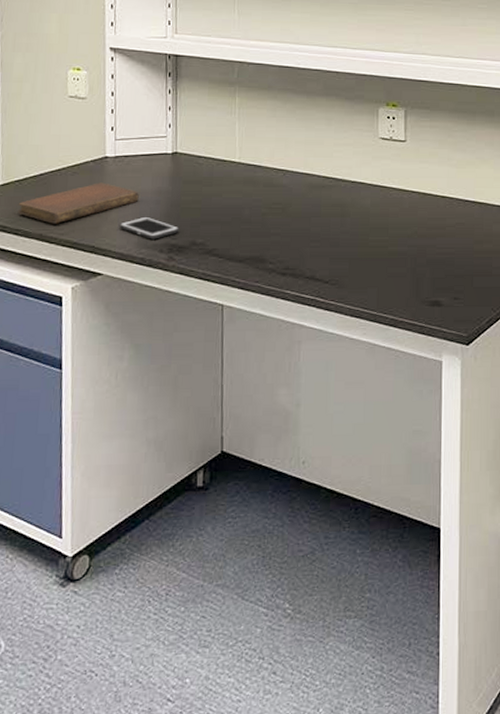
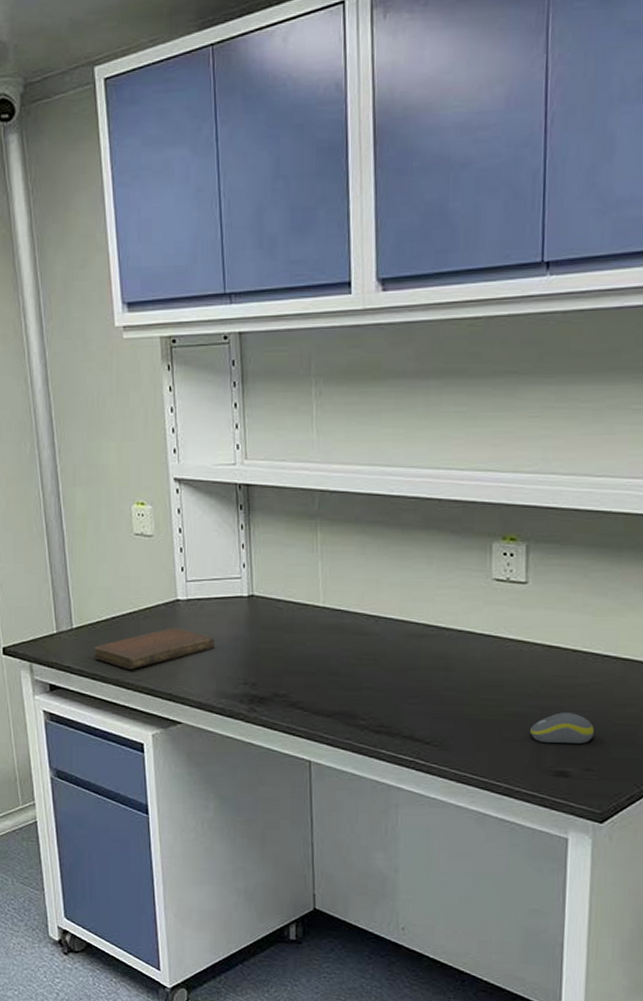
cell phone: present [119,216,180,239] -> none [195,664,260,689]
computer mouse: none [410,250,459,276] -> present [530,712,594,744]

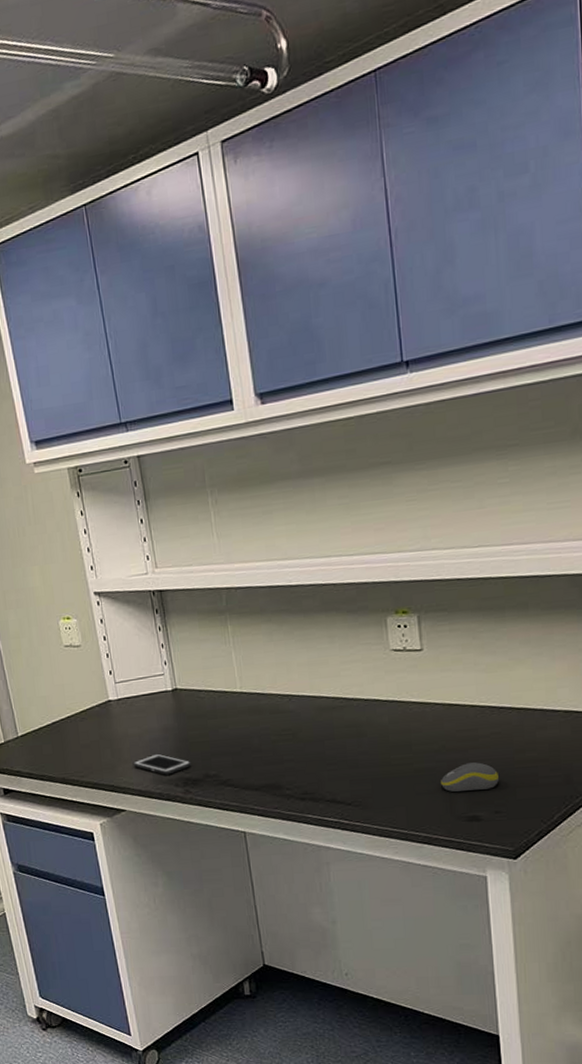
notebook: present [93,627,215,670] -> none [38,725,147,768]
cell phone: none [195,664,260,689] -> present [133,753,192,775]

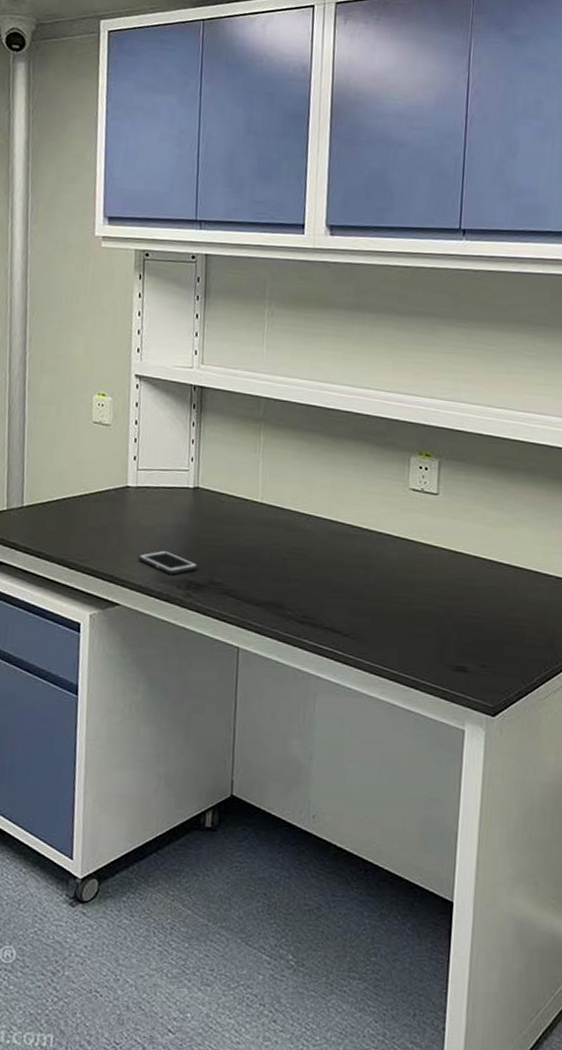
computer mouse: present [441,762,499,792] -> none [436,612,490,642]

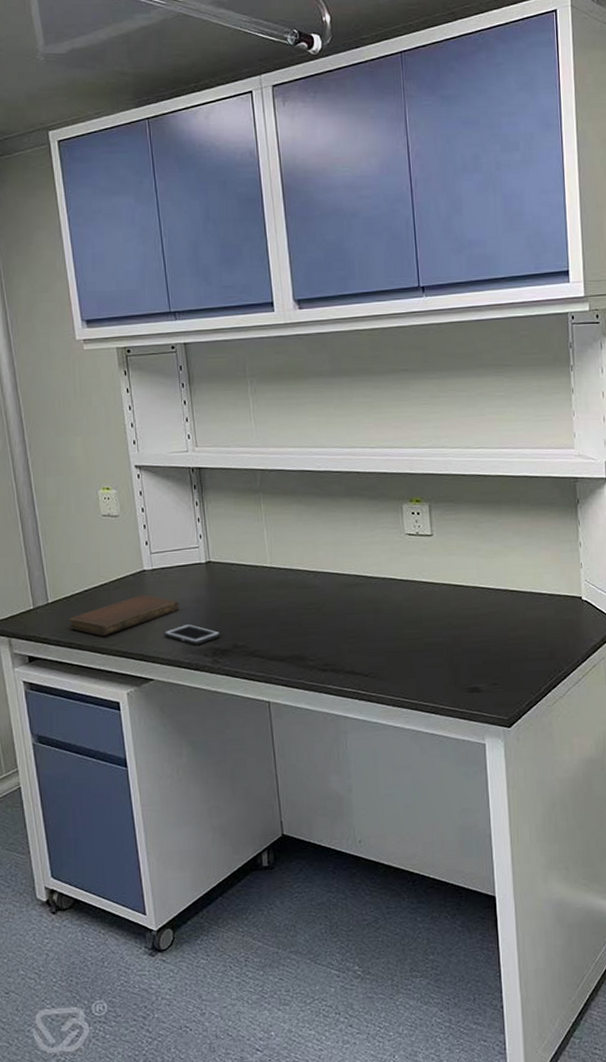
notebook: none [40,512,159,550] -> present [68,594,179,636]

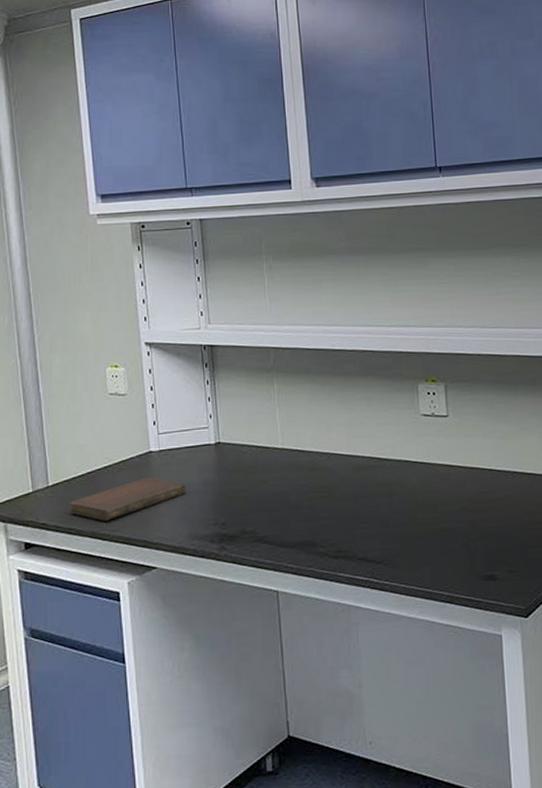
cell phone: present [163,623,221,645] -> none [169,508,229,531]

